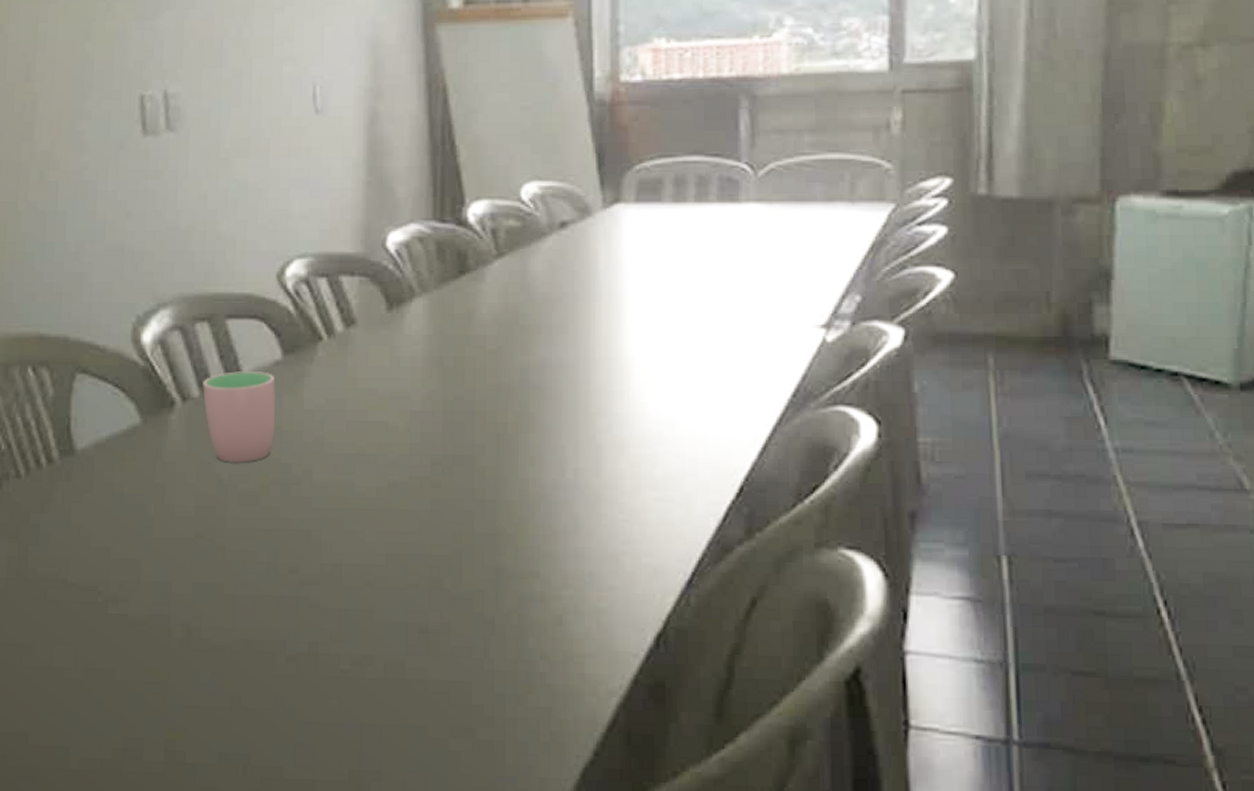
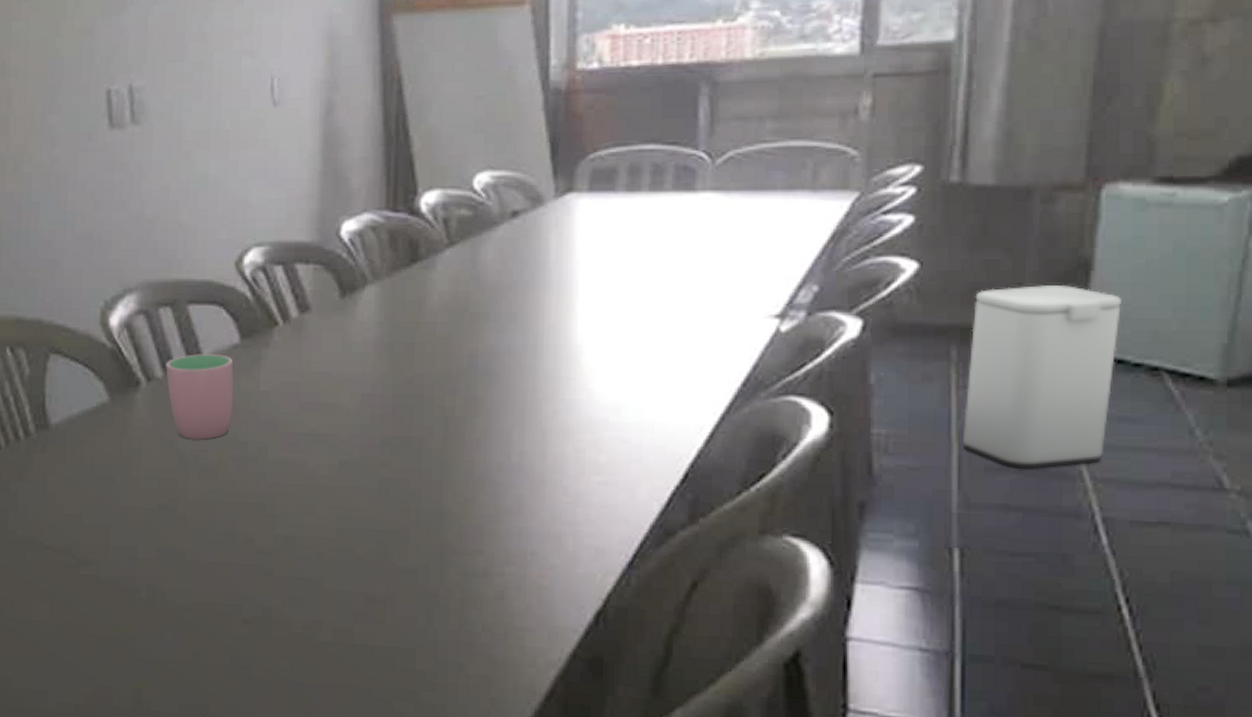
pedal bin: none [1003,294,1141,475] -> present [963,285,1121,469]

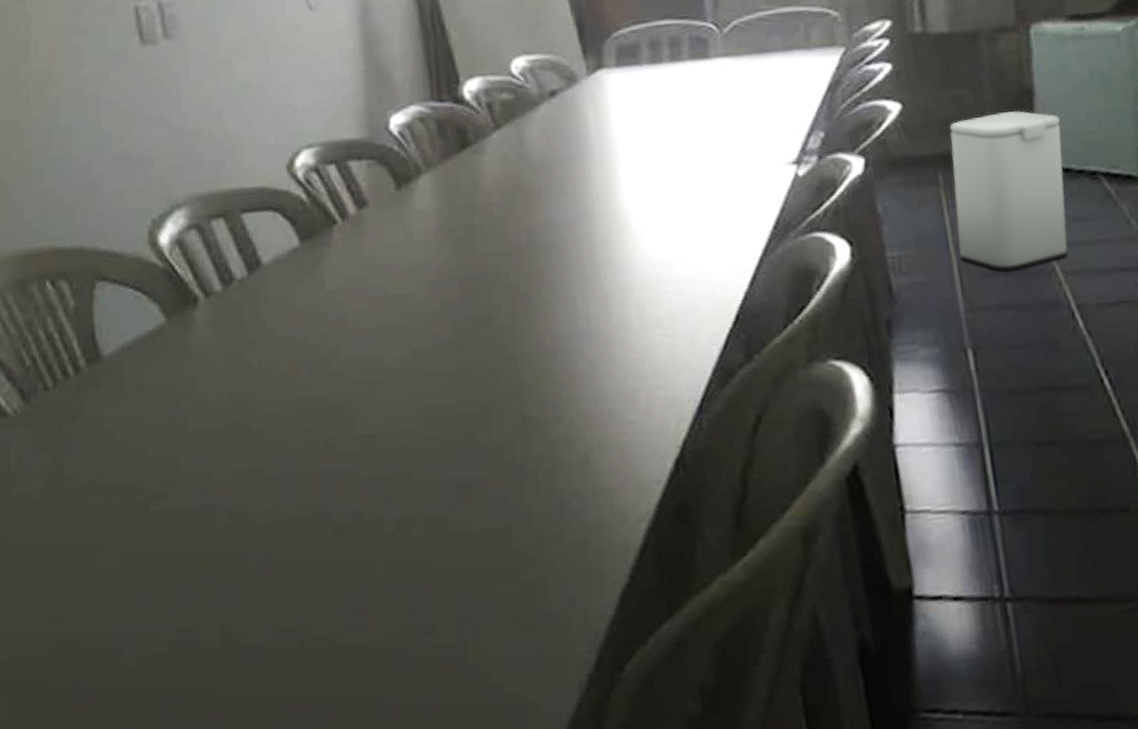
cup: present [166,354,234,441] -> none [224,260,300,351]

